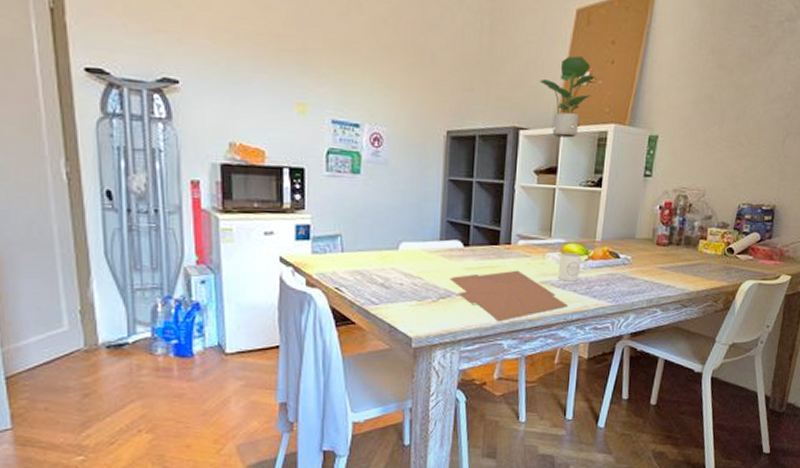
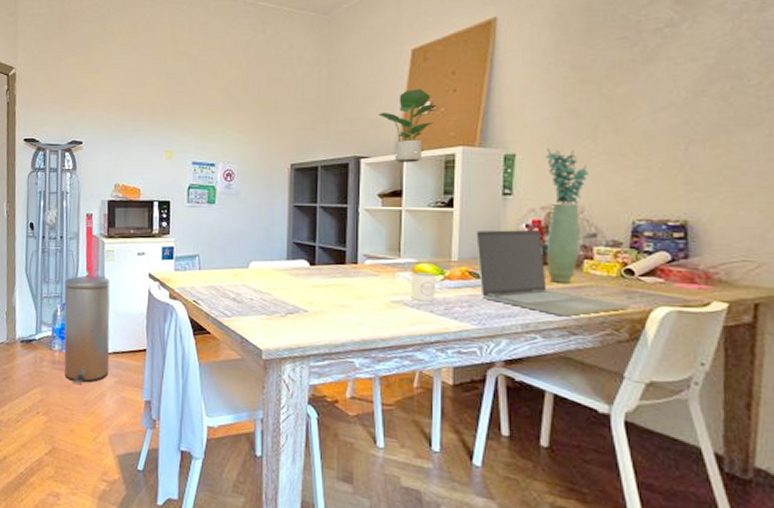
pedal bin: none [165,260,233,392] -> present [64,275,110,384]
papers: present [450,270,568,322] -> none [297,288,424,340]
laptop: none [617,211,728,292] -> present [476,229,630,317]
vase: none [672,132,713,261] -> present [545,148,589,283]

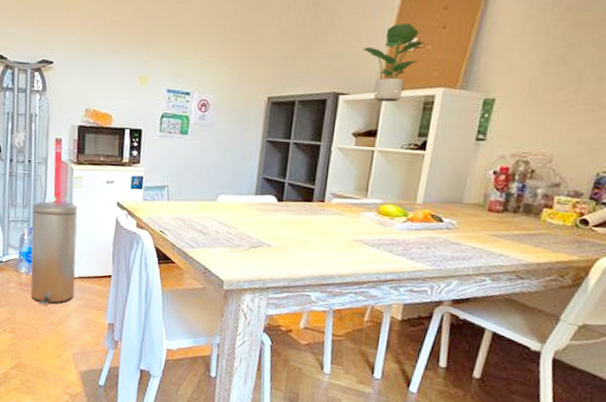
mug: present [411,272,445,302] -> none [373,213,407,242]
laptop: present [476,229,630,317] -> none [439,175,579,262]
vase: present [545,148,589,283] -> none [507,94,564,230]

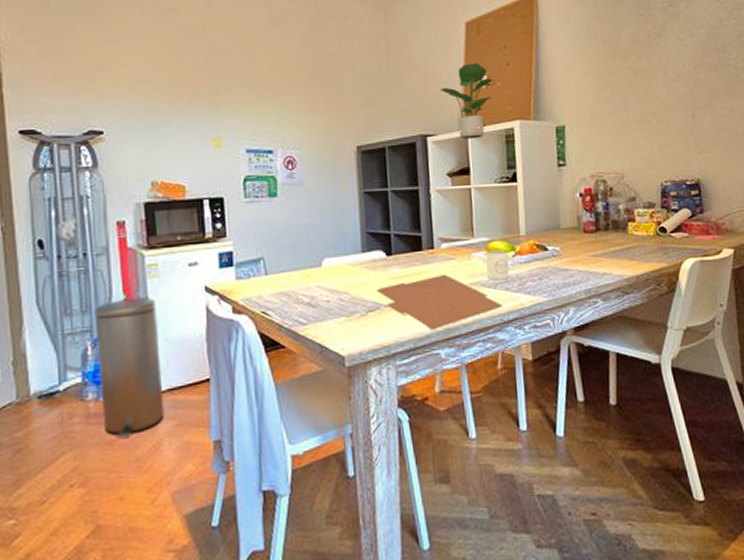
papers: none [262,226,381,274] -> present [376,274,502,330]
mug: none [373,213,407,242] -> present [486,250,517,281]

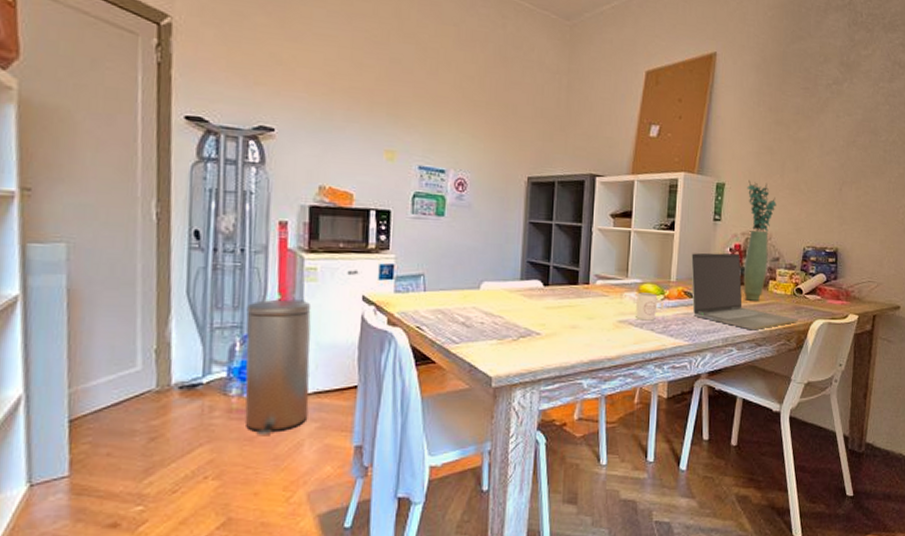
papers: present [376,274,502,330] -> none [530,309,646,361]
potted plant: present [439,63,495,139] -> none [613,111,666,185]
laptop: none [539,197,667,278] -> present [691,252,798,331]
vase: none [589,119,624,247] -> present [743,180,776,301]

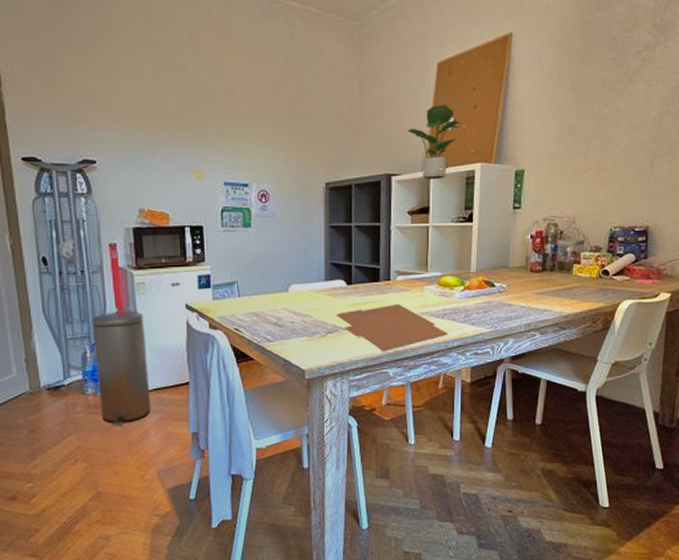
papers: none [530,309,646,361] -> present [336,303,448,352]
potted plant: none [613,111,666,185] -> present [407,105,461,180]
mug: present [636,292,664,321] -> none [437,284,465,311]
laptop: present [691,252,798,331] -> none [491,239,605,315]
vase: present [743,180,776,301] -> none [545,164,580,286]

